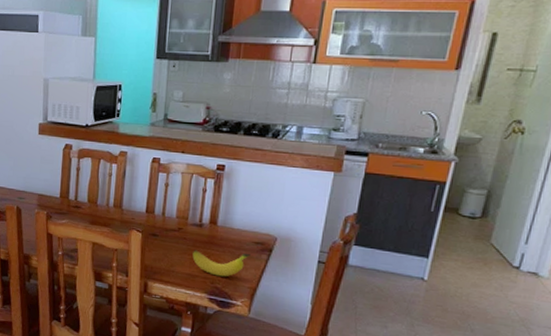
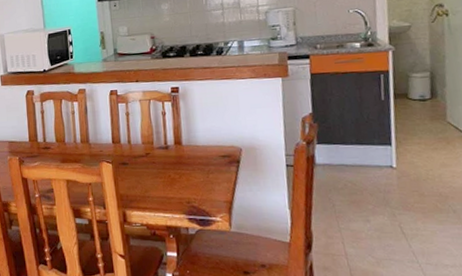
banana: present [192,250,251,277] -> none [164,167,220,195]

